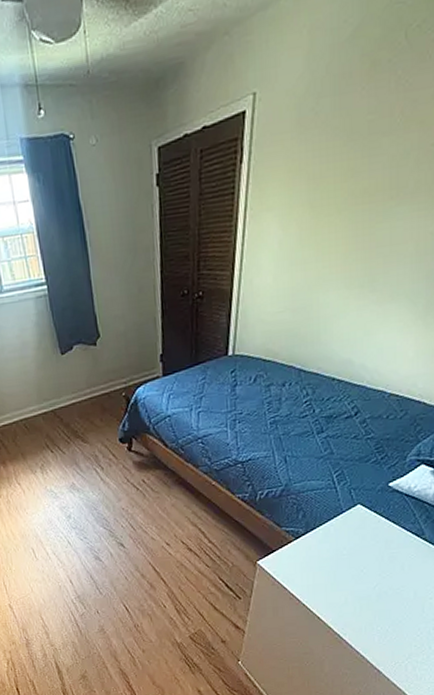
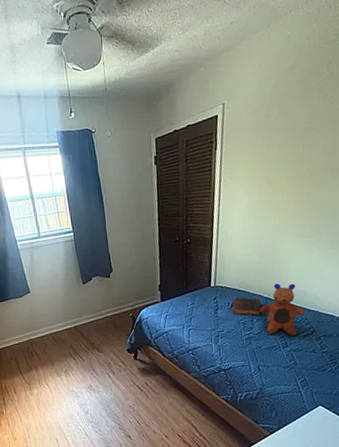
book: none [254,369,293,393] -> present [231,297,261,316]
toy: none [290,350,348,419] -> present [259,283,305,336]

